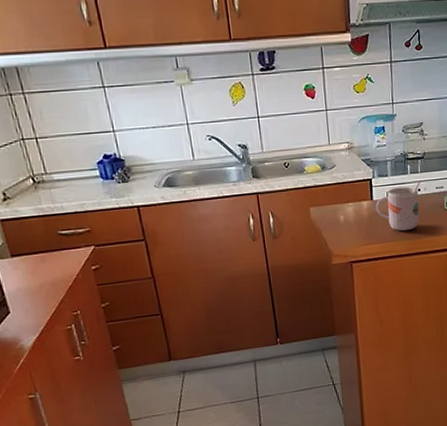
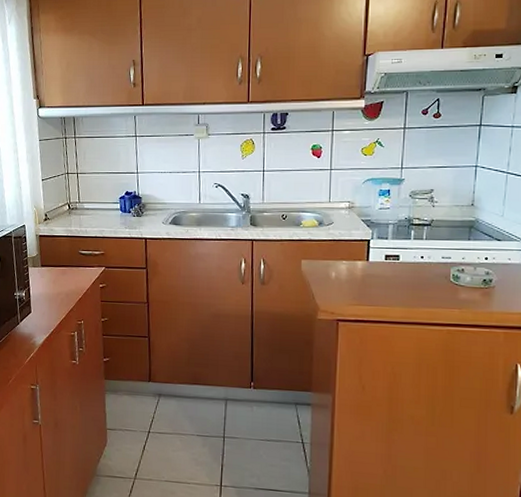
mug: present [376,180,421,231] -> none [372,248,425,298]

